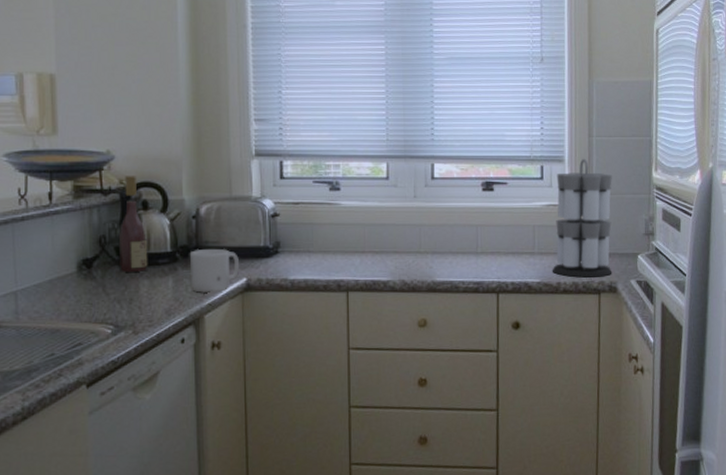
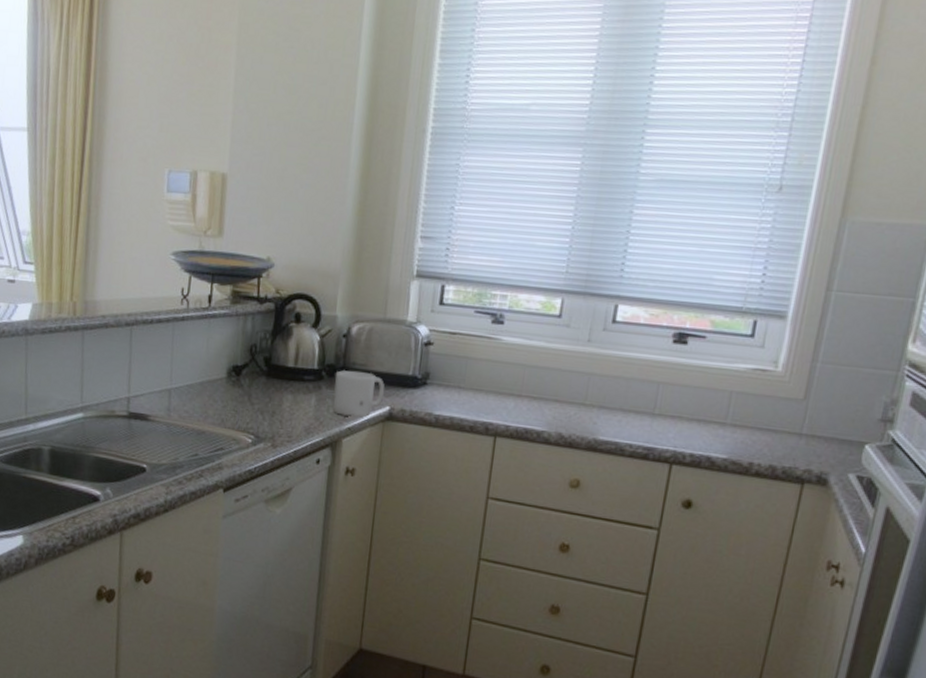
wine bottle: present [118,176,148,272] -> none [266,285,296,386]
spice rack: present [553,158,613,278] -> none [745,316,849,465]

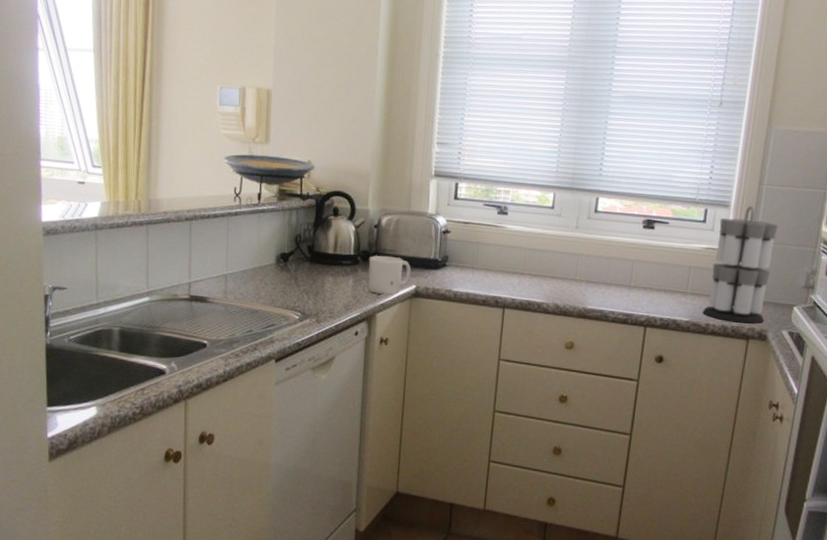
spice rack: none [745,316,849,465] -> present [703,205,778,324]

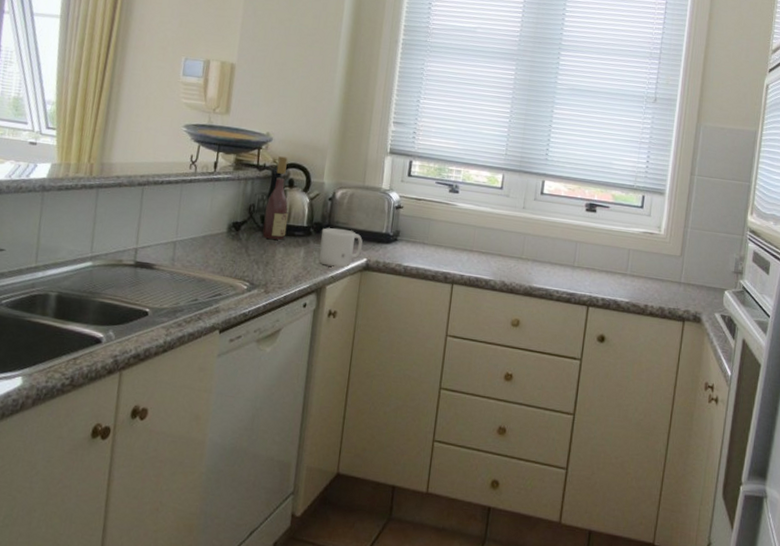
wine bottle: none [310,184,335,269] -> present [262,156,288,240]
spice rack: present [703,205,778,324] -> none [642,193,709,307]

